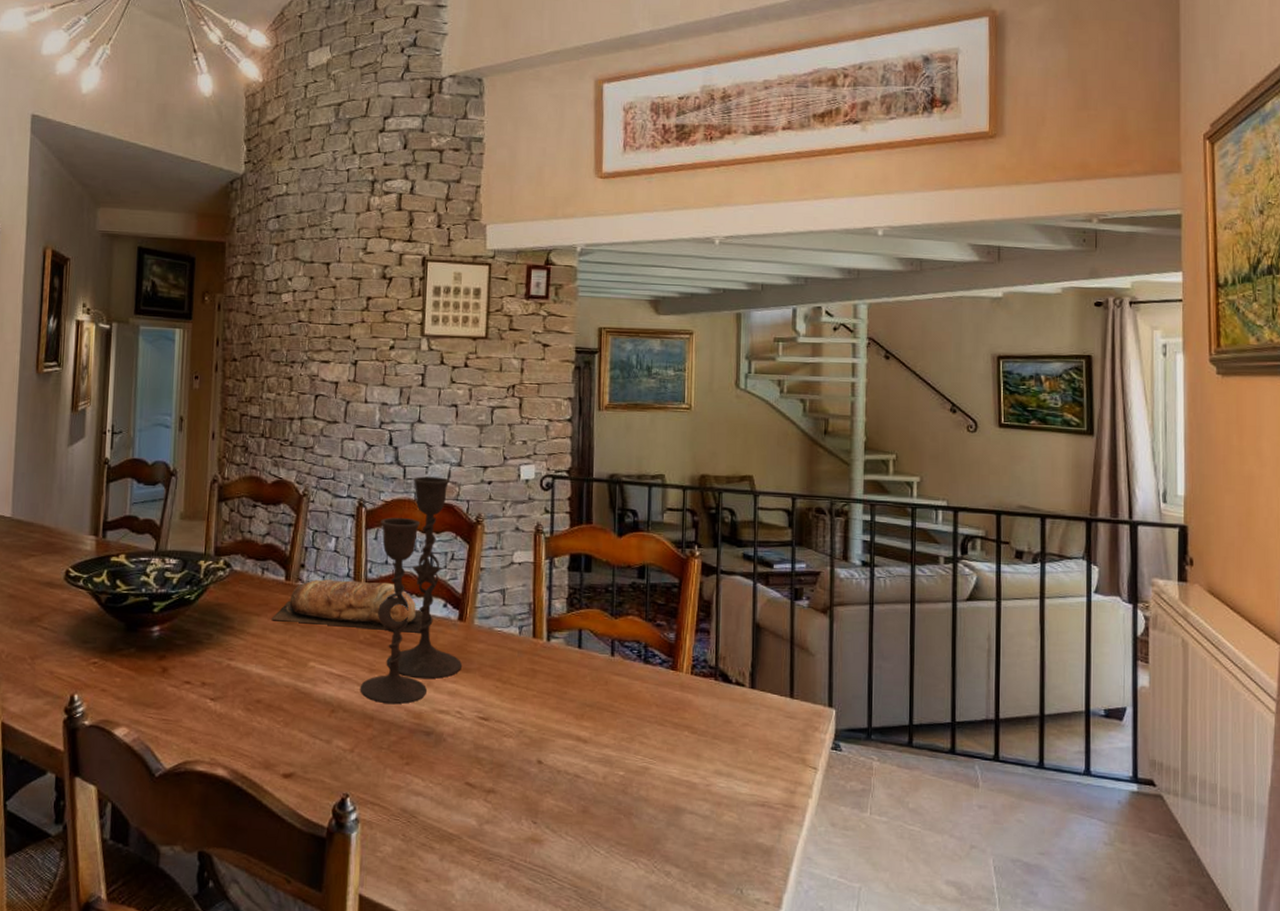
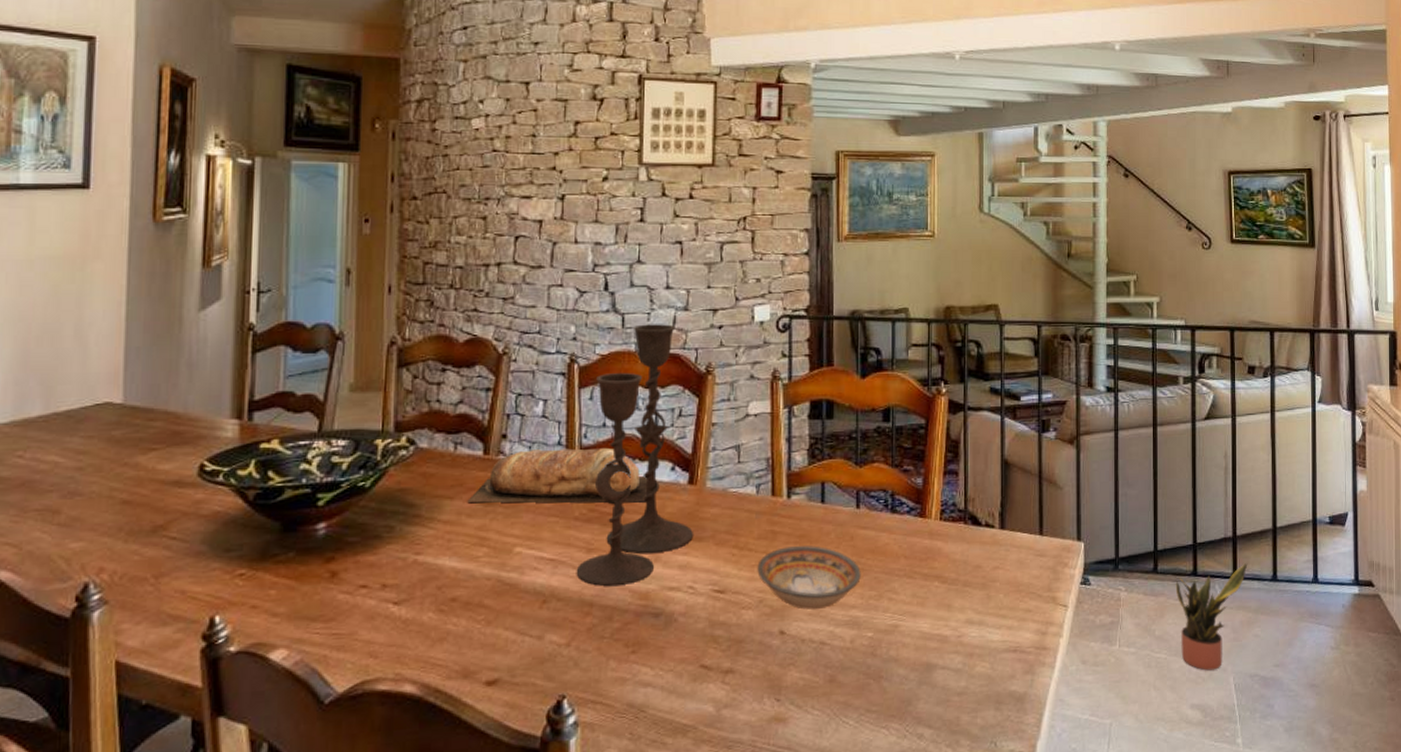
bowl: none [518,684,614,745] -> present [757,545,861,611]
potted plant: none [931,747,1011,850] -> present [1175,563,1248,671]

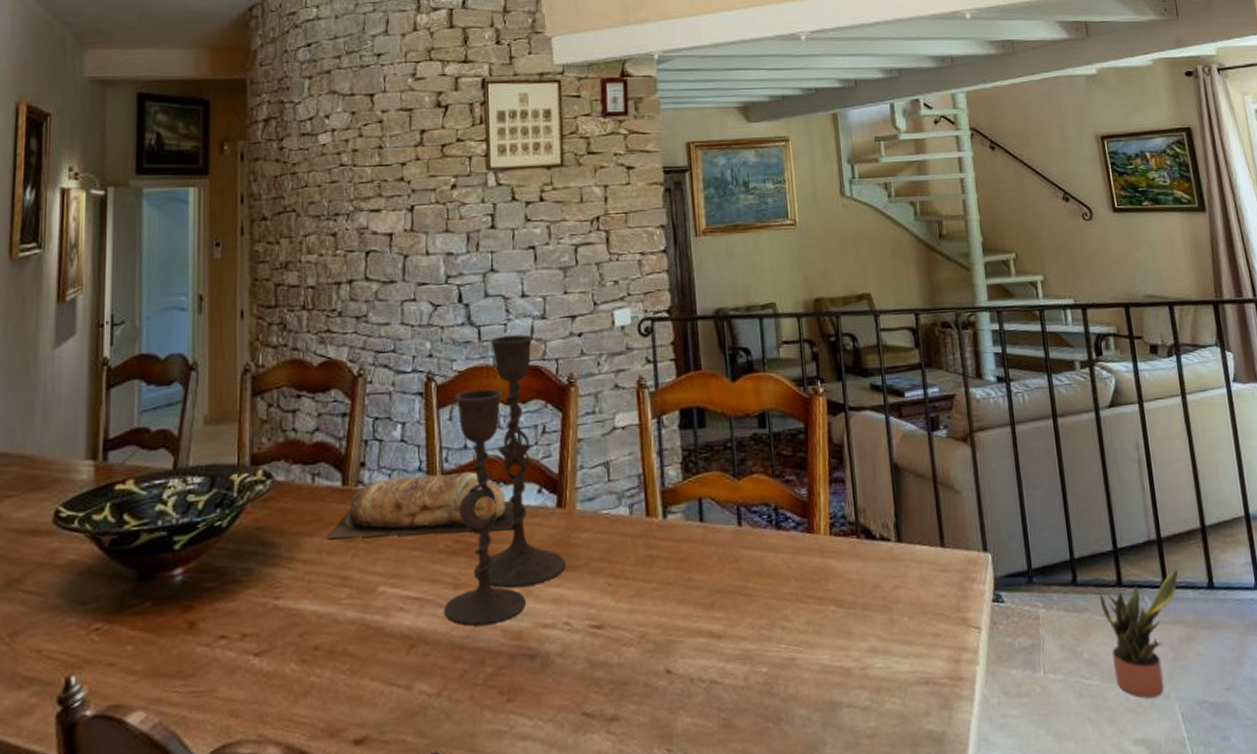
bowl: present [757,545,861,611] -> none [636,570,749,645]

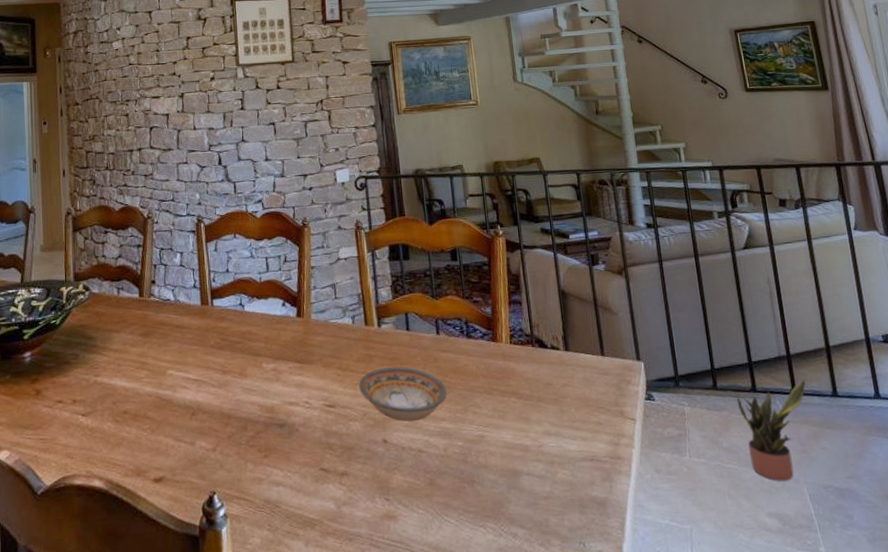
bread loaf: present [327,471,515,539] -> none [130,289,266,335]
candlestick: present [443,334,565,626] -> none [215,188,305,401]
bowl: none [636,570,749,645] -> present [359,366,447,423]

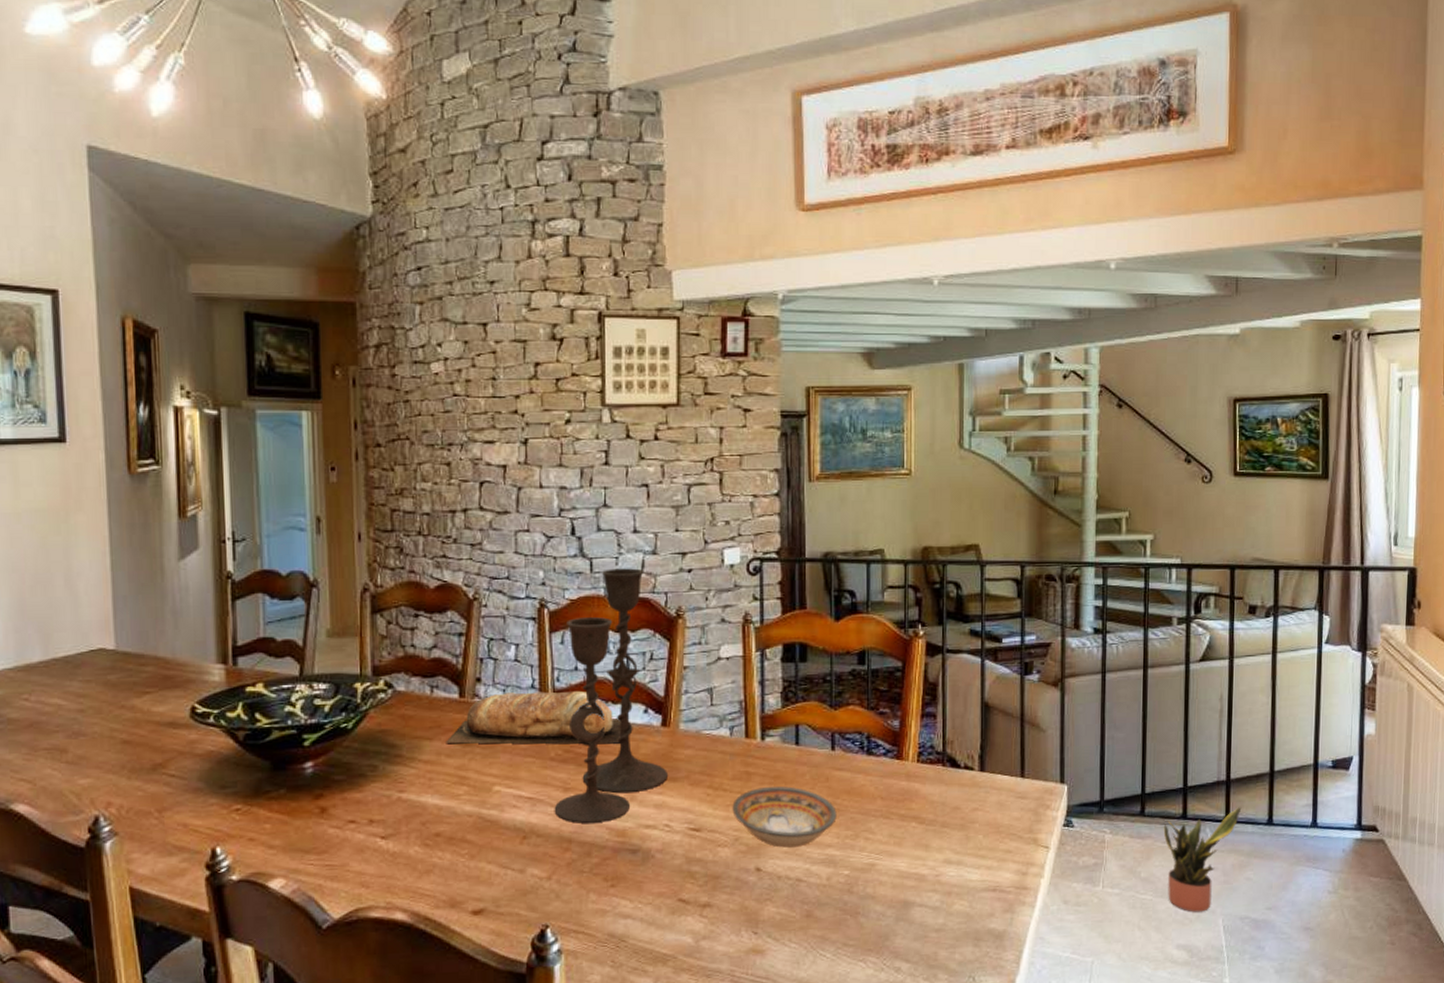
bread loaf: none [130,289,266,335] -> present [446,690,622,744]
candlestick: none [215,188,305,401] -> present [554,568,668,823]

